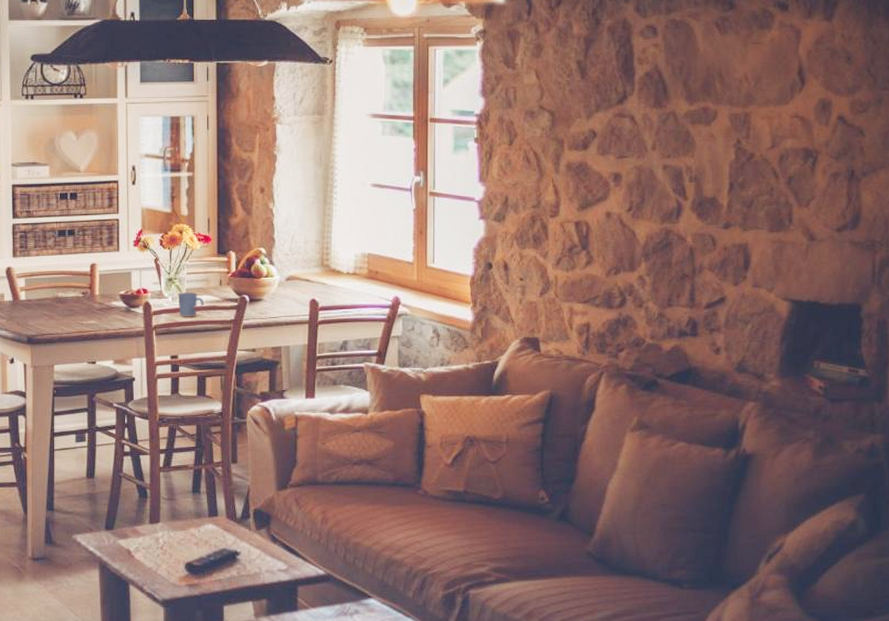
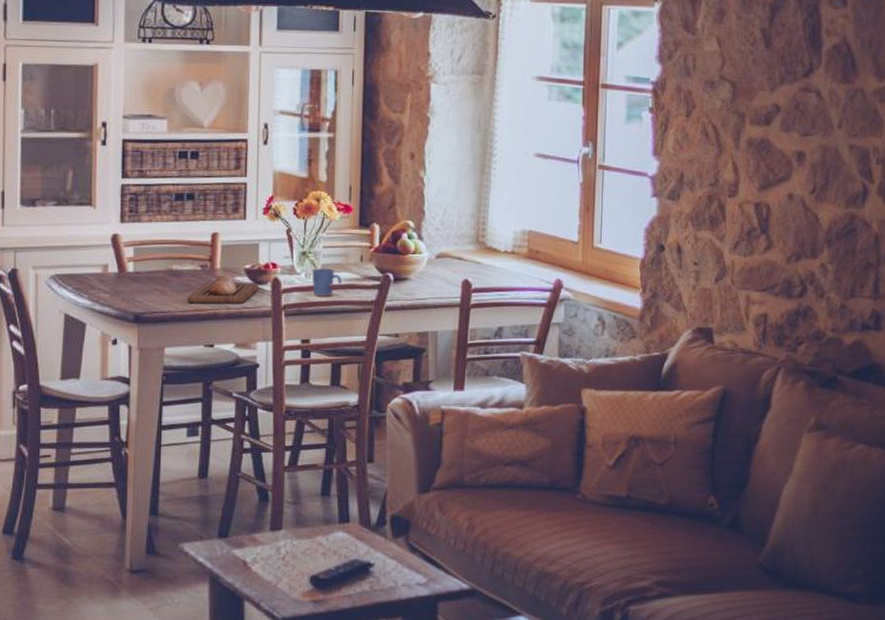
bread loaf: none [72,300,132,326] -> present [187,275,259,304]

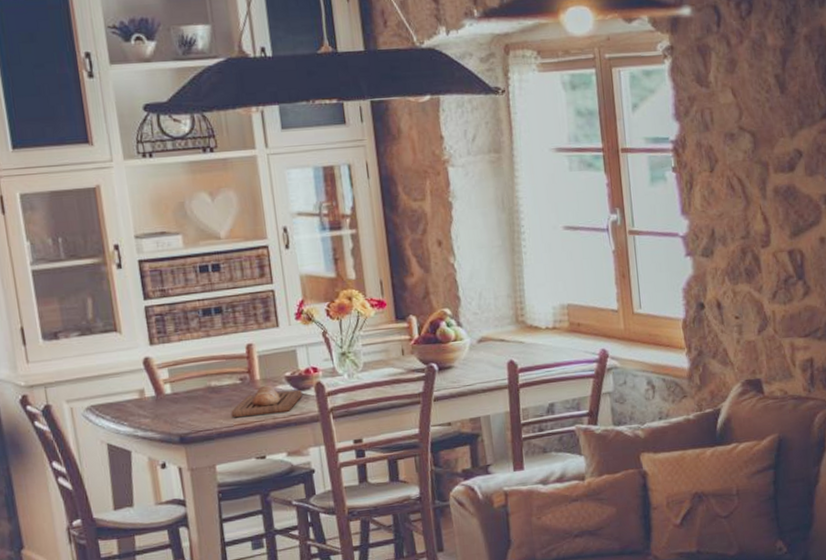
mug: present [312,268,342,297] -> none [354,366,386,396]

